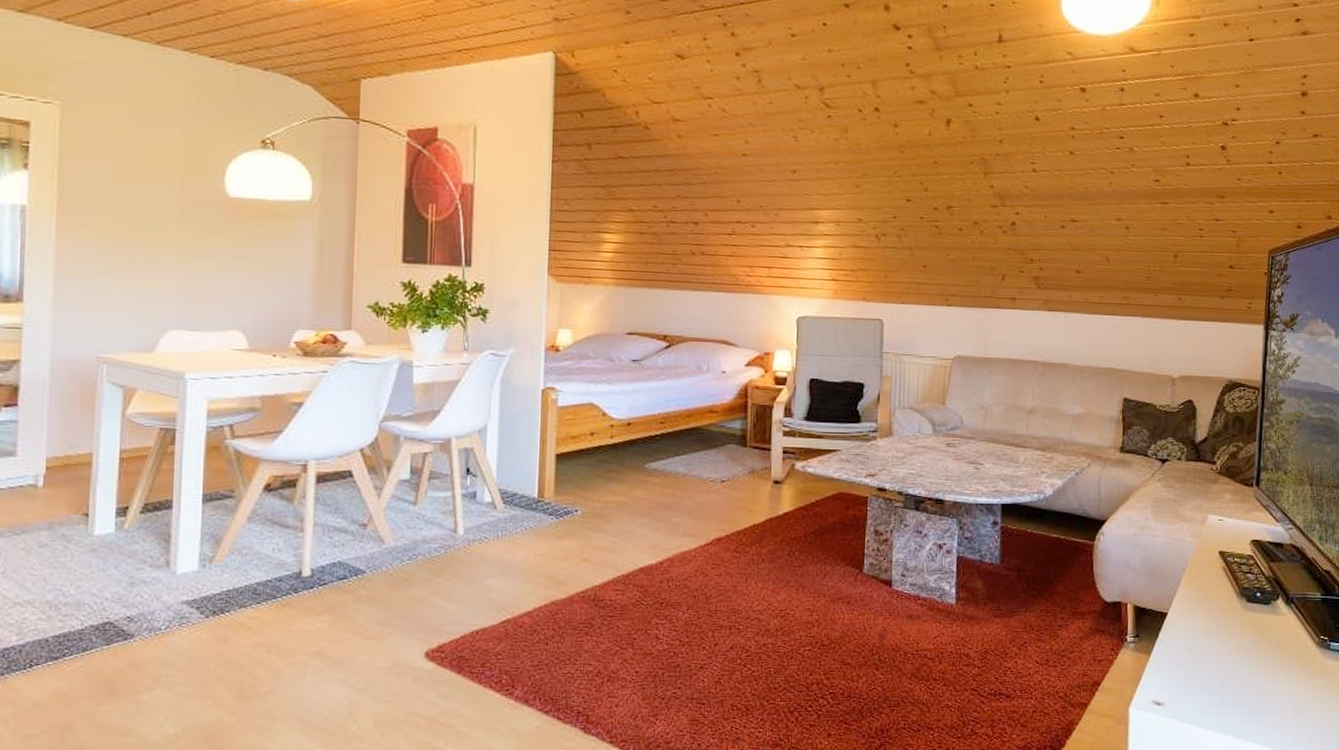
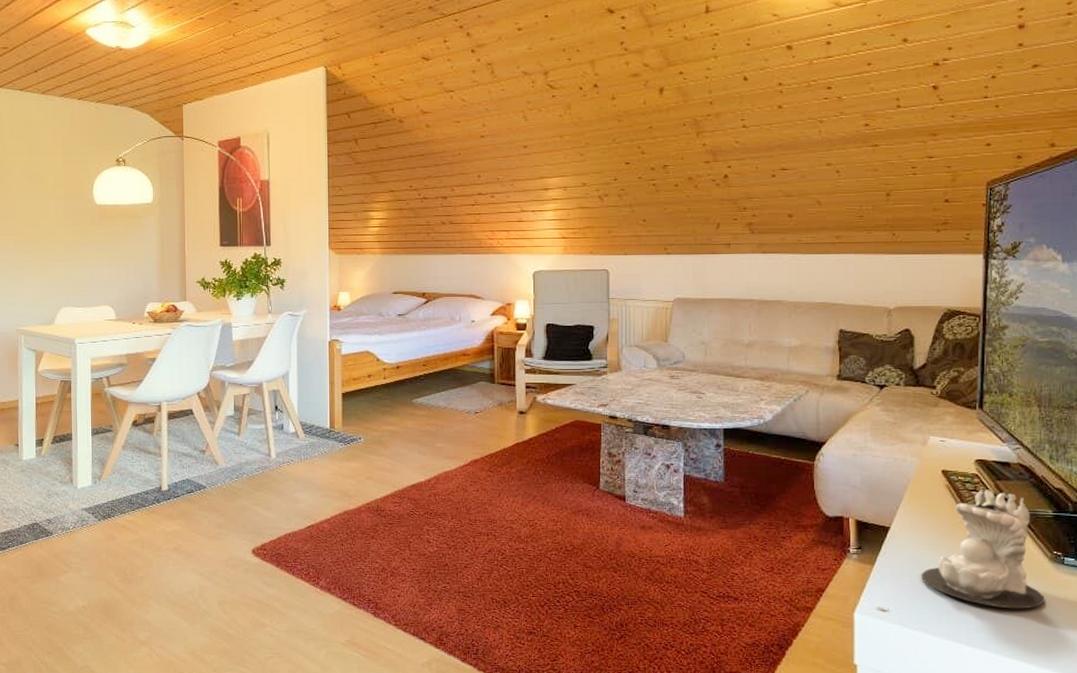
candle: none [1196,572,1312,698] -> present [921,489,1045,609]

